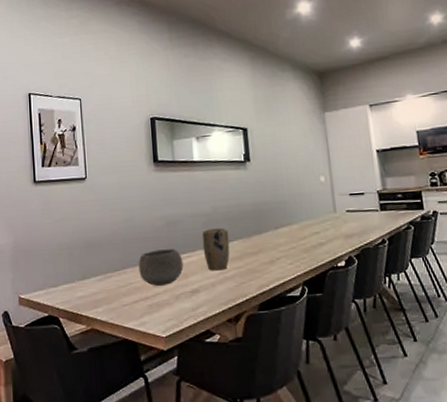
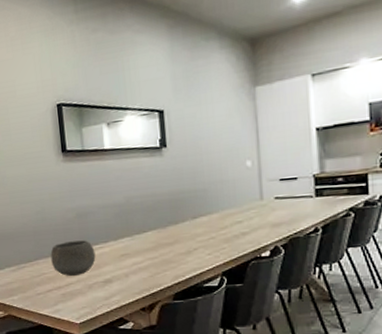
plant pot: present [202,228,230,271] -> none [114,218,144,262]

